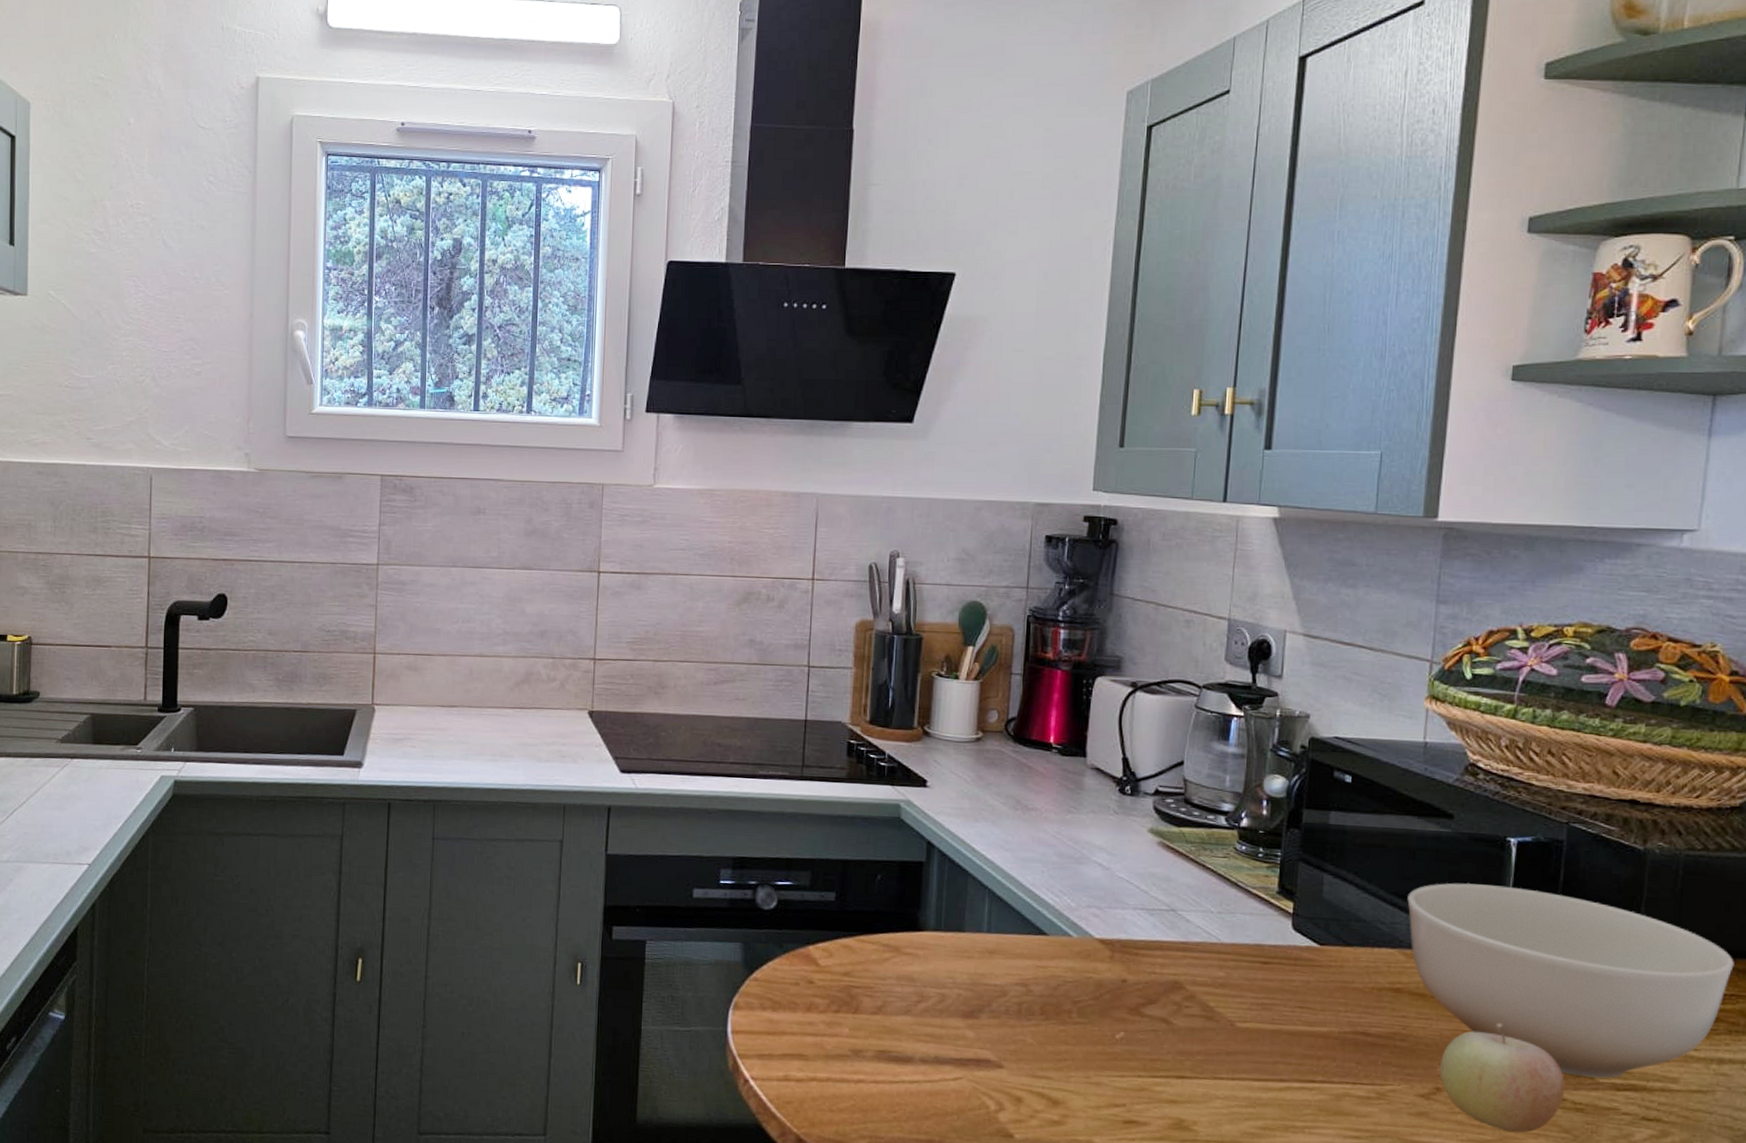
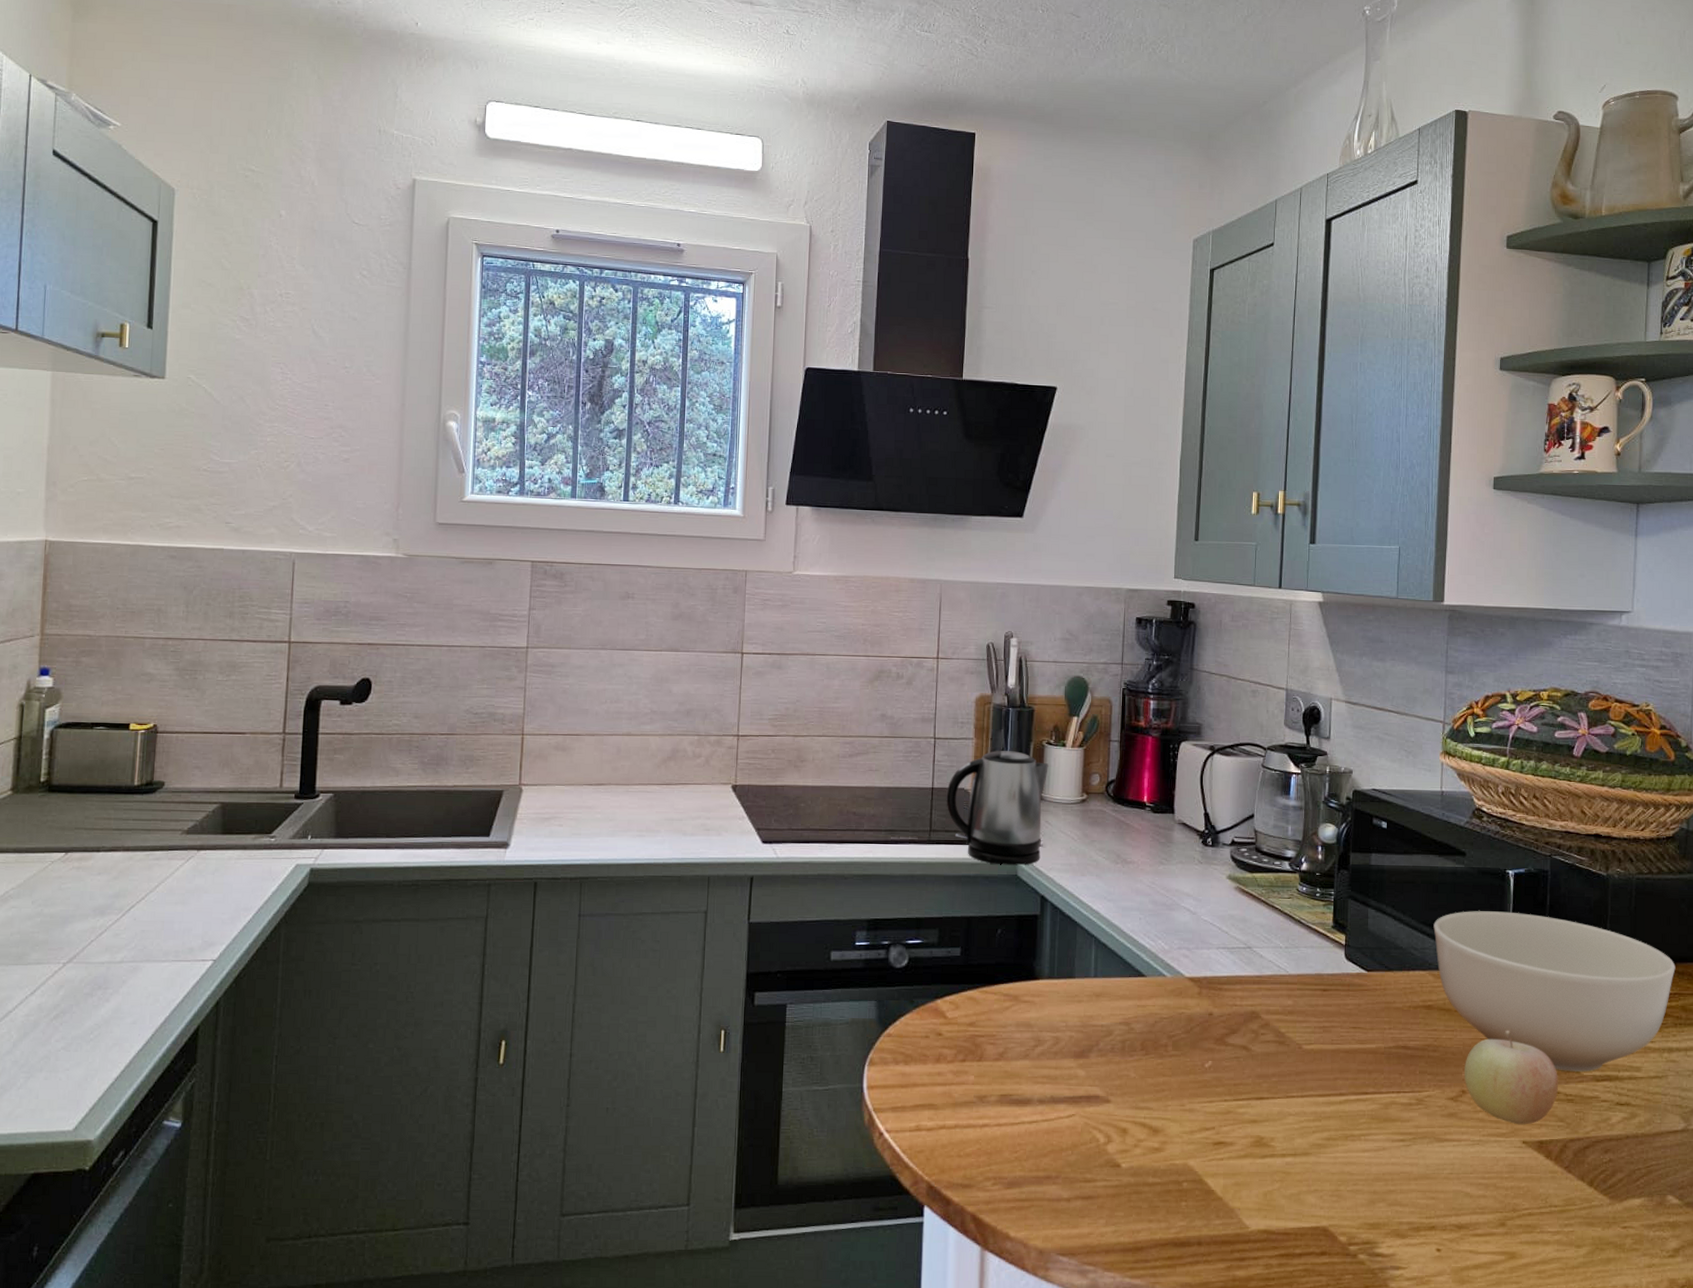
kettle: none [821,681,938,808] -> present [946,750,1049,866]

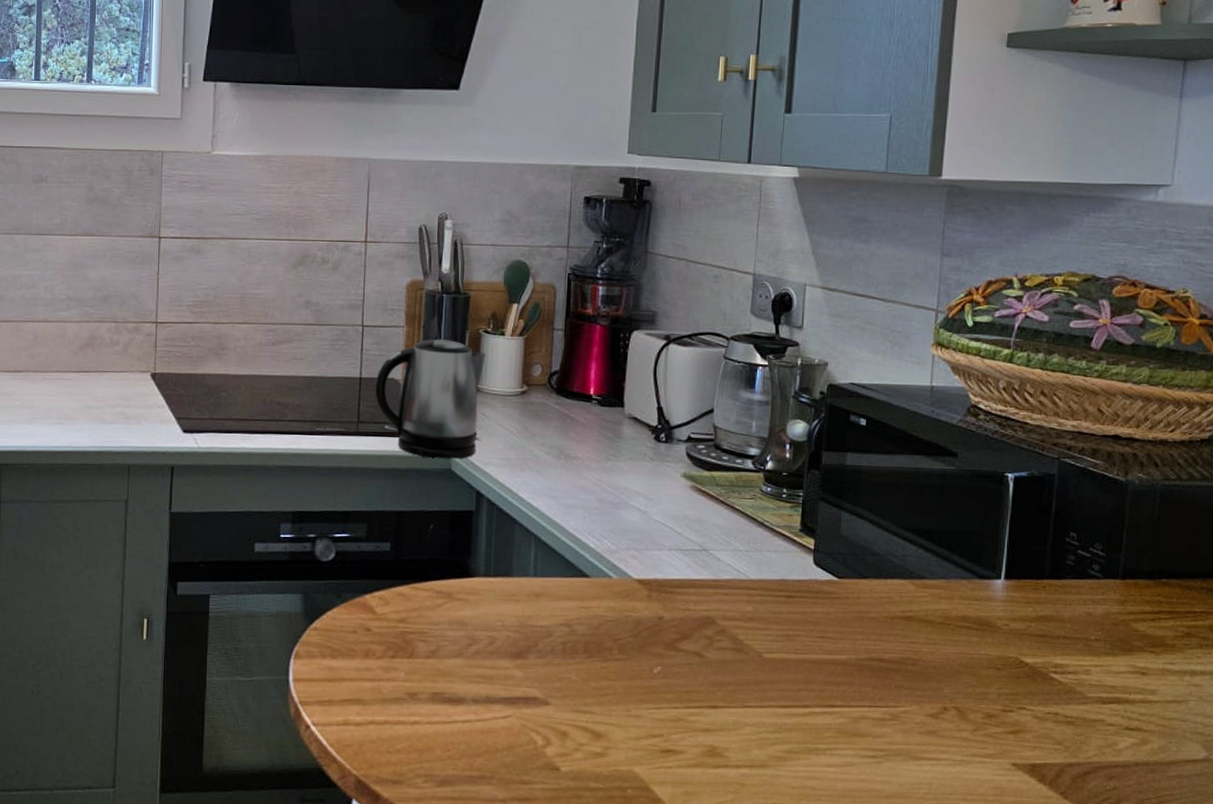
bowl: present [1433,911,1676,1072] -> none [916,516,1204,693]
fruit: present [1464,1030,1559,1125] -> none [947,645,1058,747]

